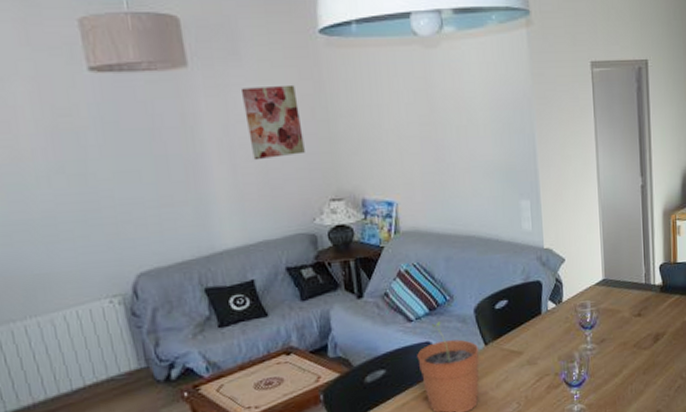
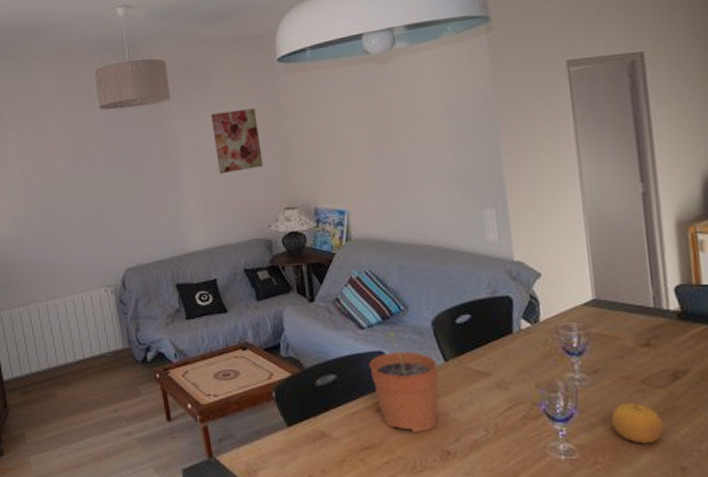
fruit: none [612,360,647,396] -> present [611,399,664,444]

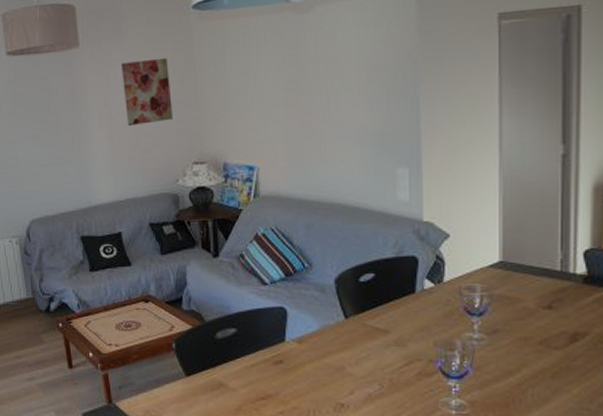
plant pot: present [369,331,439,432] -> none [270,288,338,385]
fruit: present [611,399,664,444] -> none [506,359,556,402]

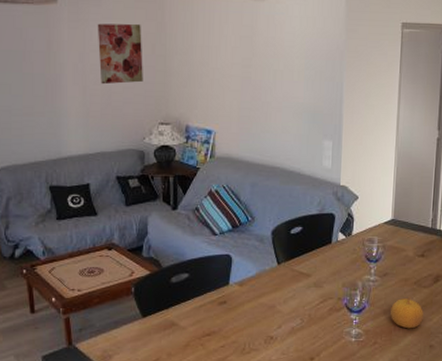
fruit: none [506,359,556,402] -> present [391,296,424,329]

